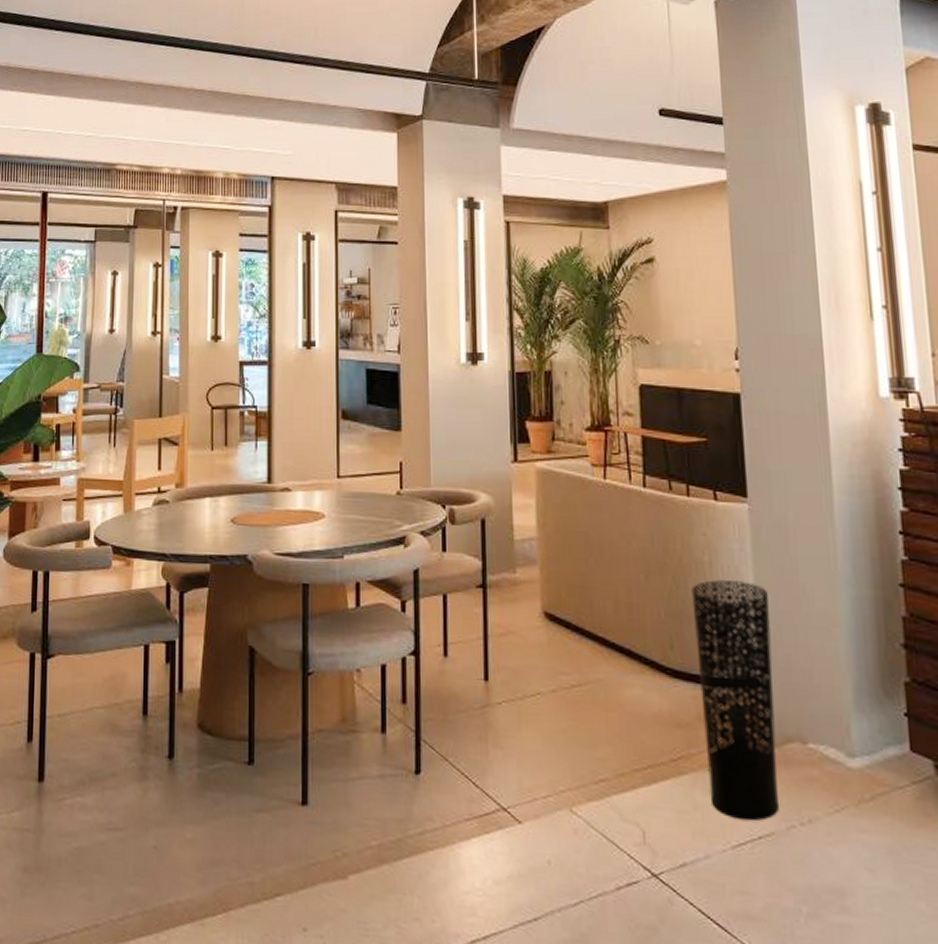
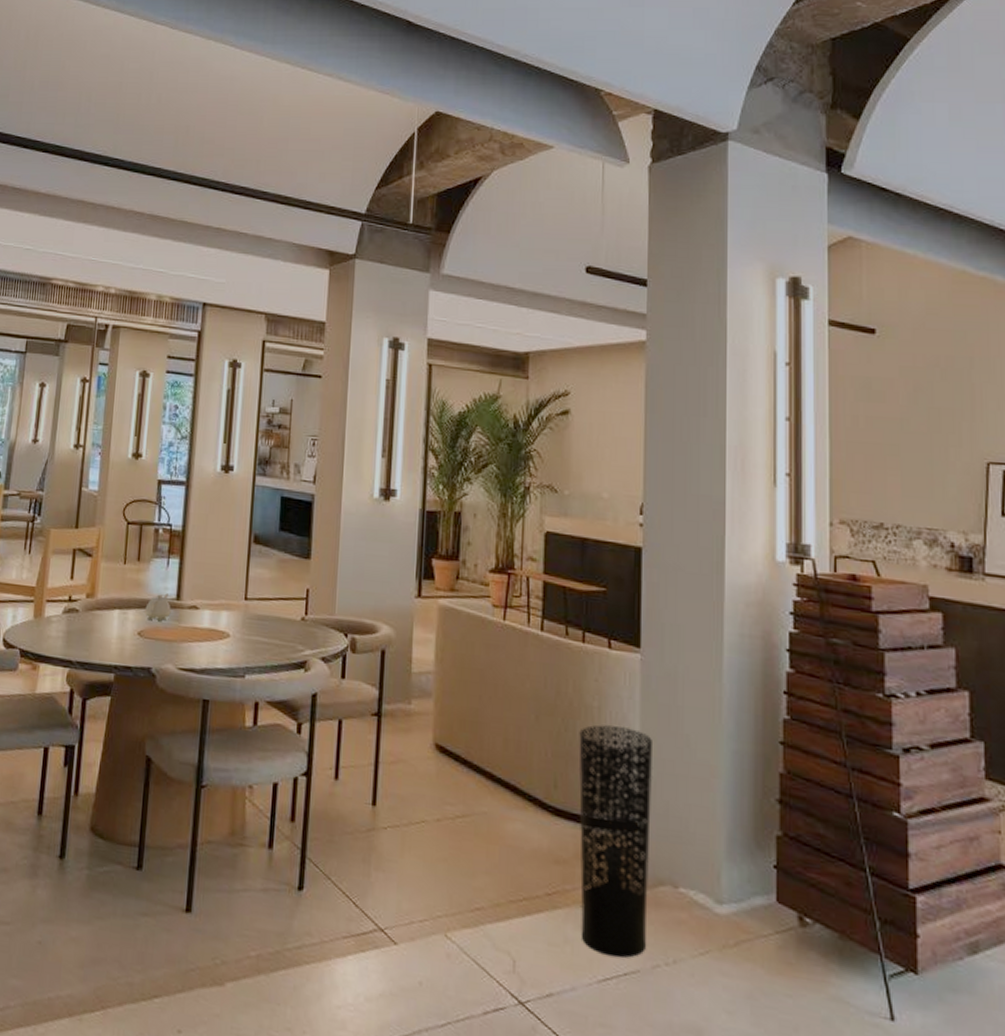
teapot: none [236,477,263,507] -> present [145,593,171,622]

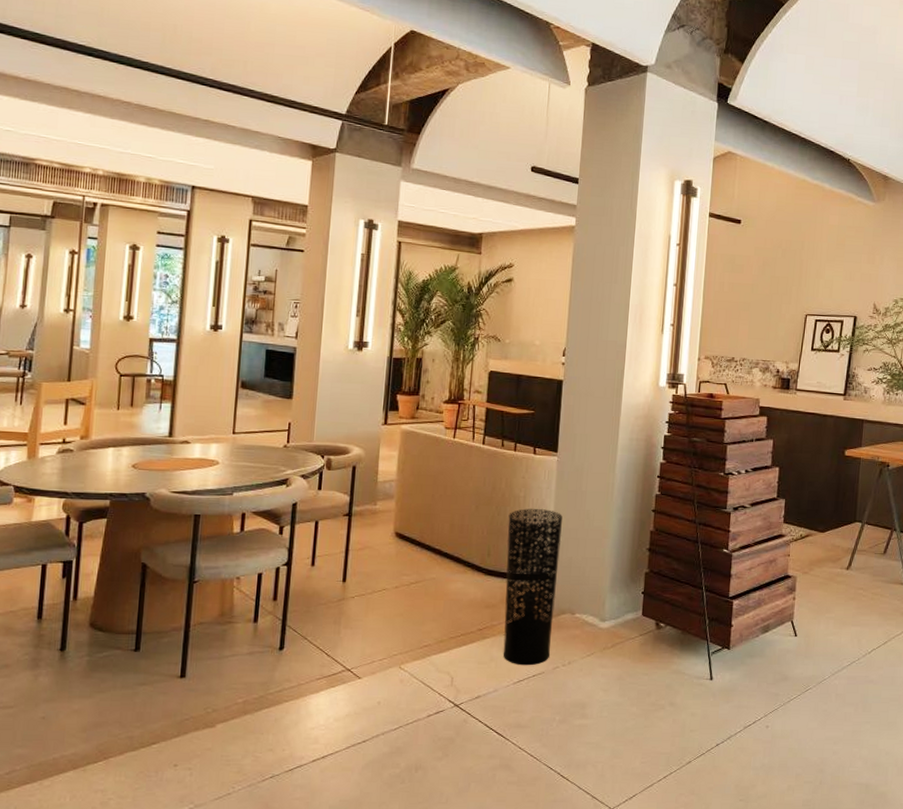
teapot: present [145,593,171,622] -> none [138,432,164,456]

